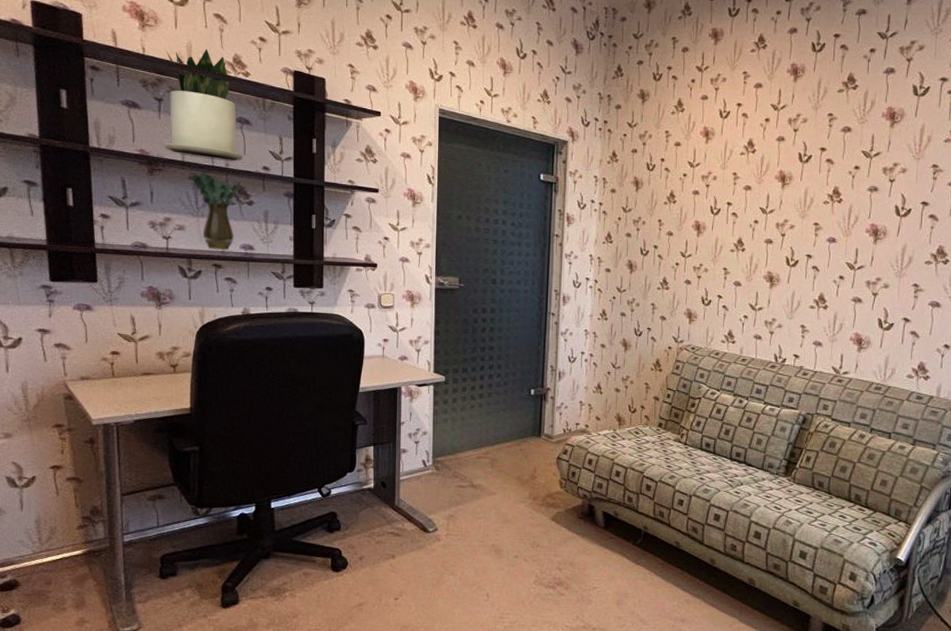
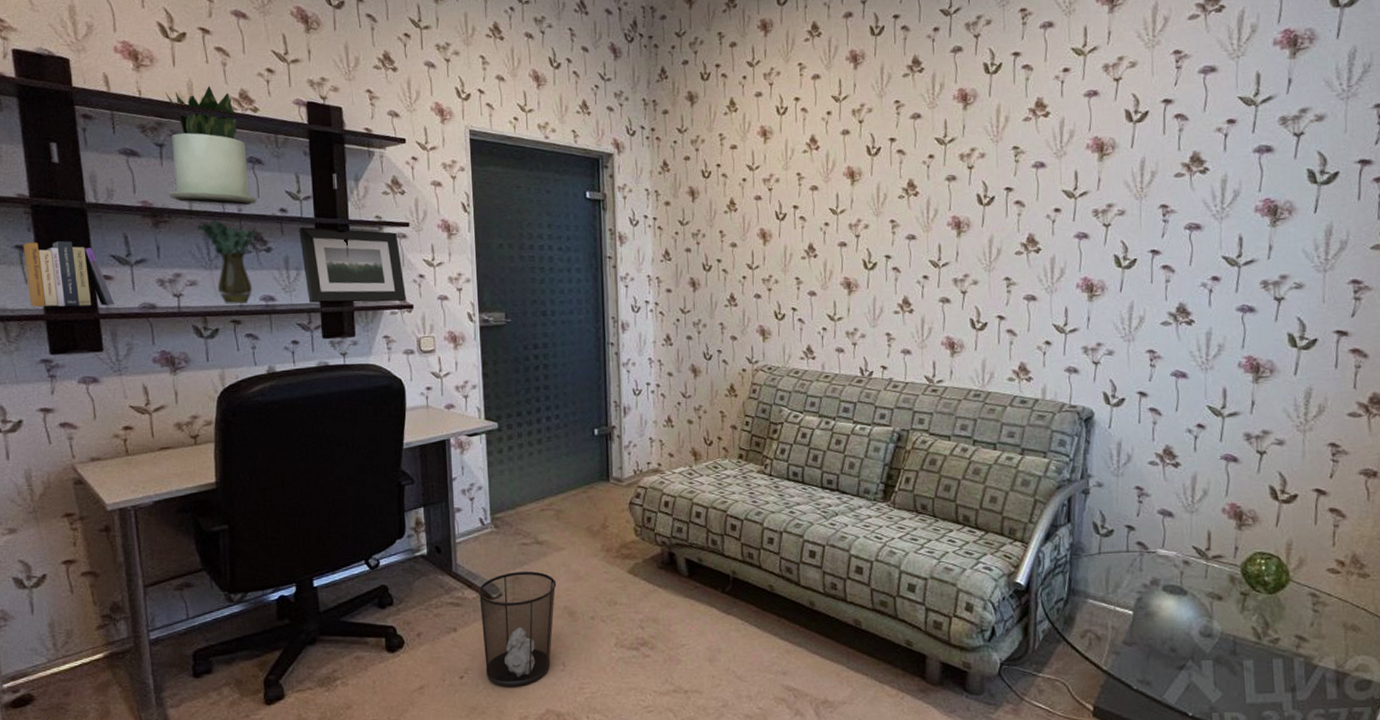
books: none [31,178,110,242] -> present [23,241,114,307]
picture frame: none [278,184,372,260] -> present [298,226,407,303]
waste bin: none [416,510,487,612] -> present [478,571,557,688]

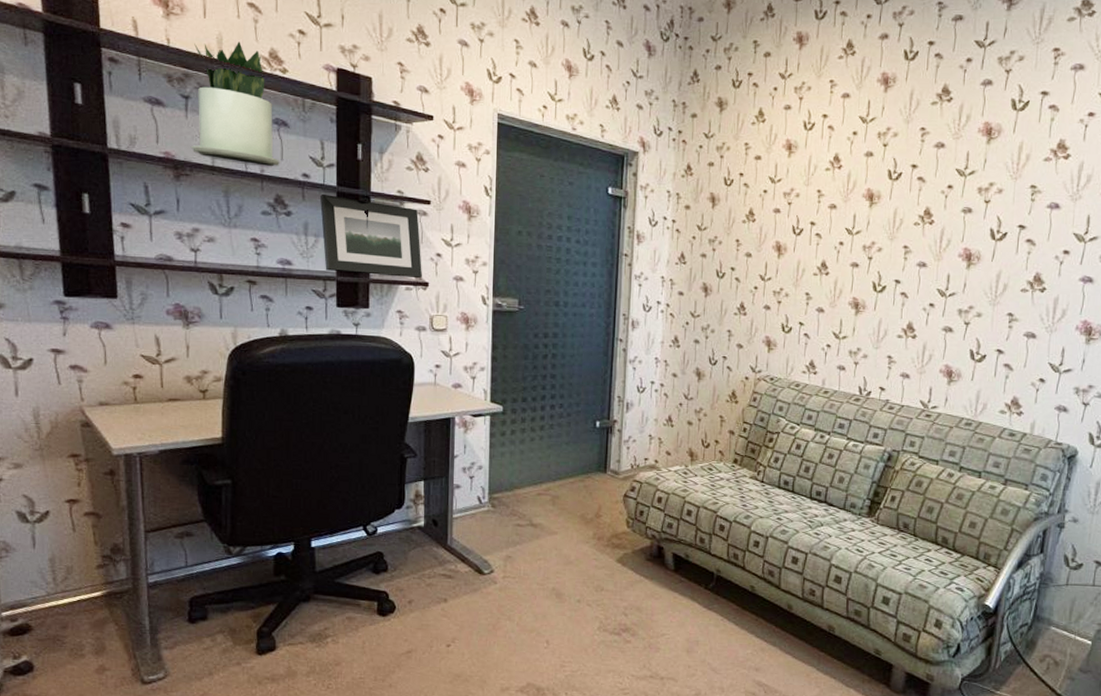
books: present [23,241,114,307] -> none [42,182,131,254]
vase: present [197,218,257,305] -> none [218,177,279,266]
waste bin: present [478,571,557,688] -> none [470,550,547,660]

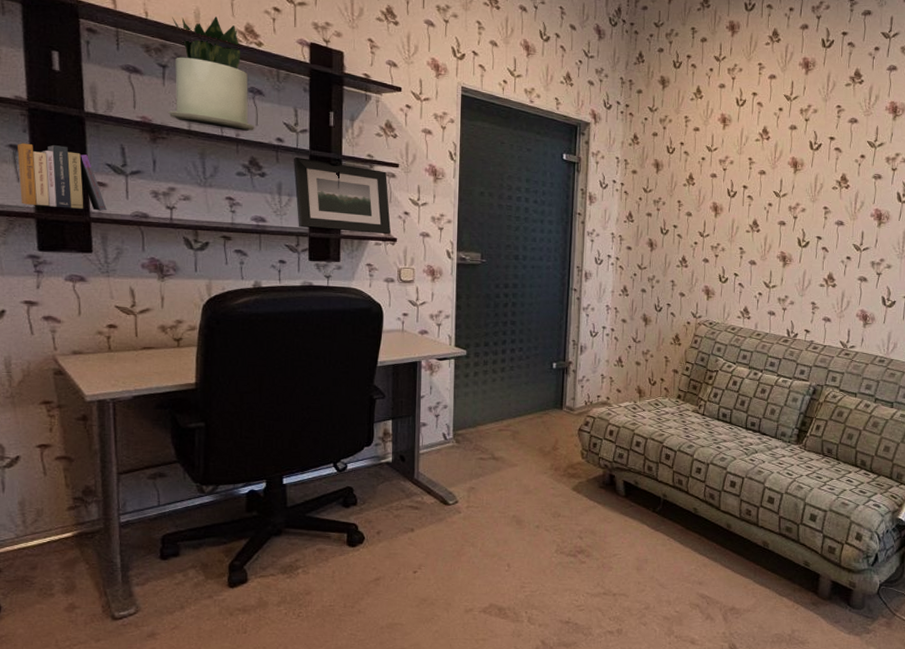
books: none [42,182,131,254] -> present [17,143,107,211]

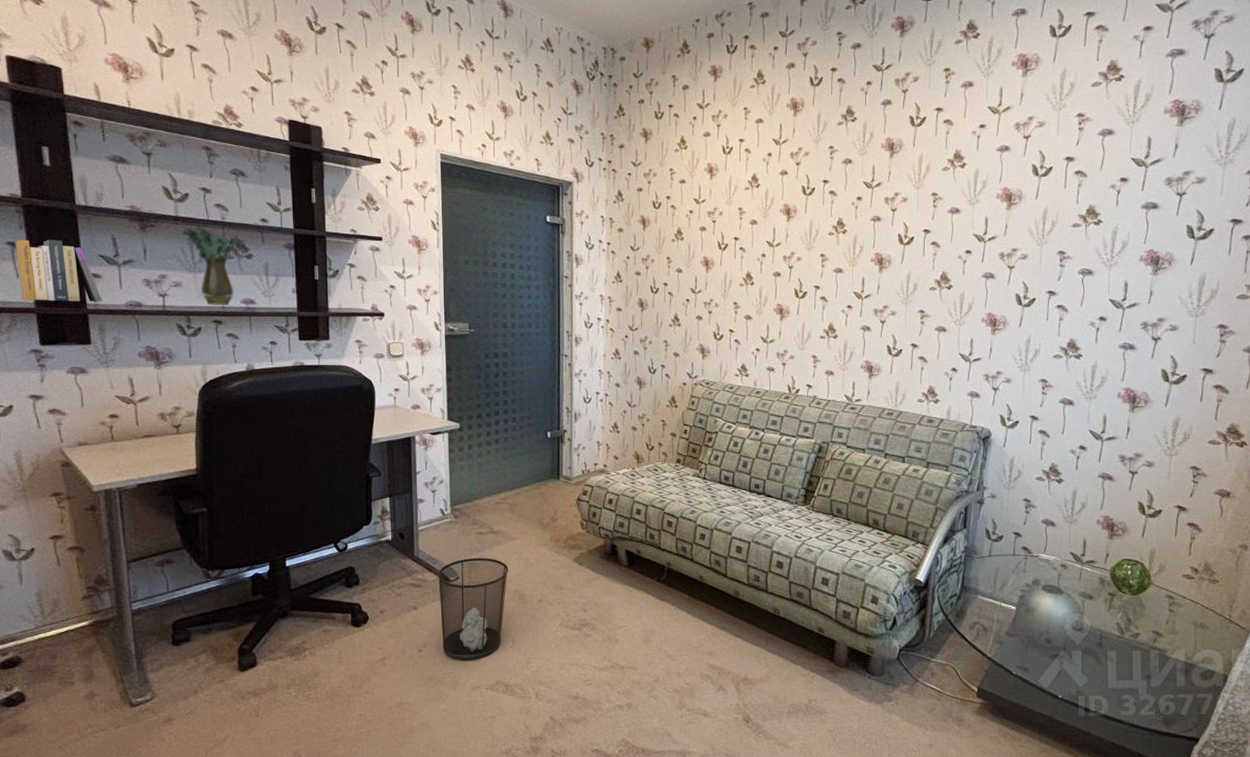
planter: present [167,16,257,132] -> none [154,100,241,215]
vase: none [194,140,254,223] -> present [182,225,239,306]
picture frame: present [293,156,392,235] -> none [278,236,379,310]
waste bin: none [436,482,508,583] -> present [437,557,509,661]

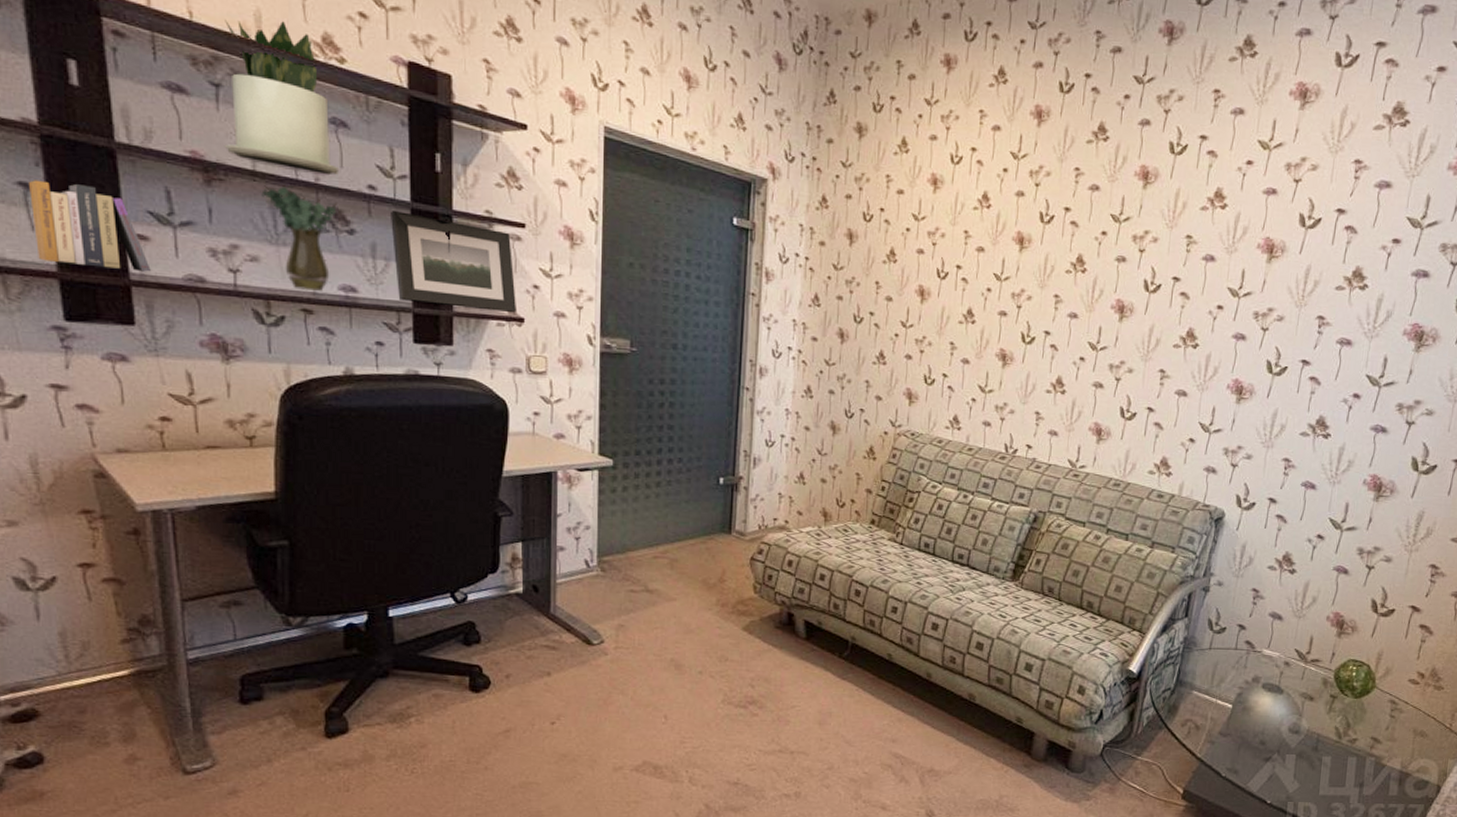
planter: none [154,100,241,215] -> present [224,19,341,176]
picture frame: none [278,236,379,310] -> present [389,210,518,313]
waste bin: present [437,557,509,661] -> none [577,618,665,737]

